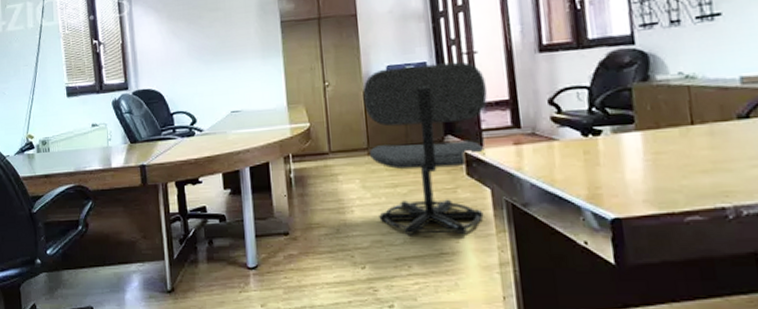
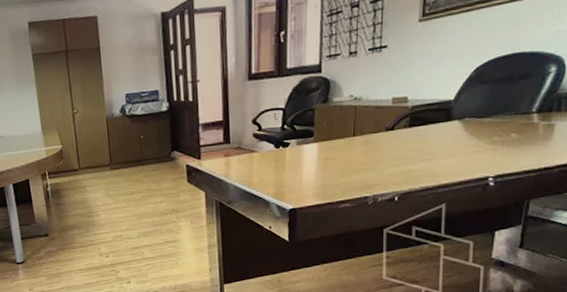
office chair: present [363,61,487,235] -> none [106,89,206,230]

